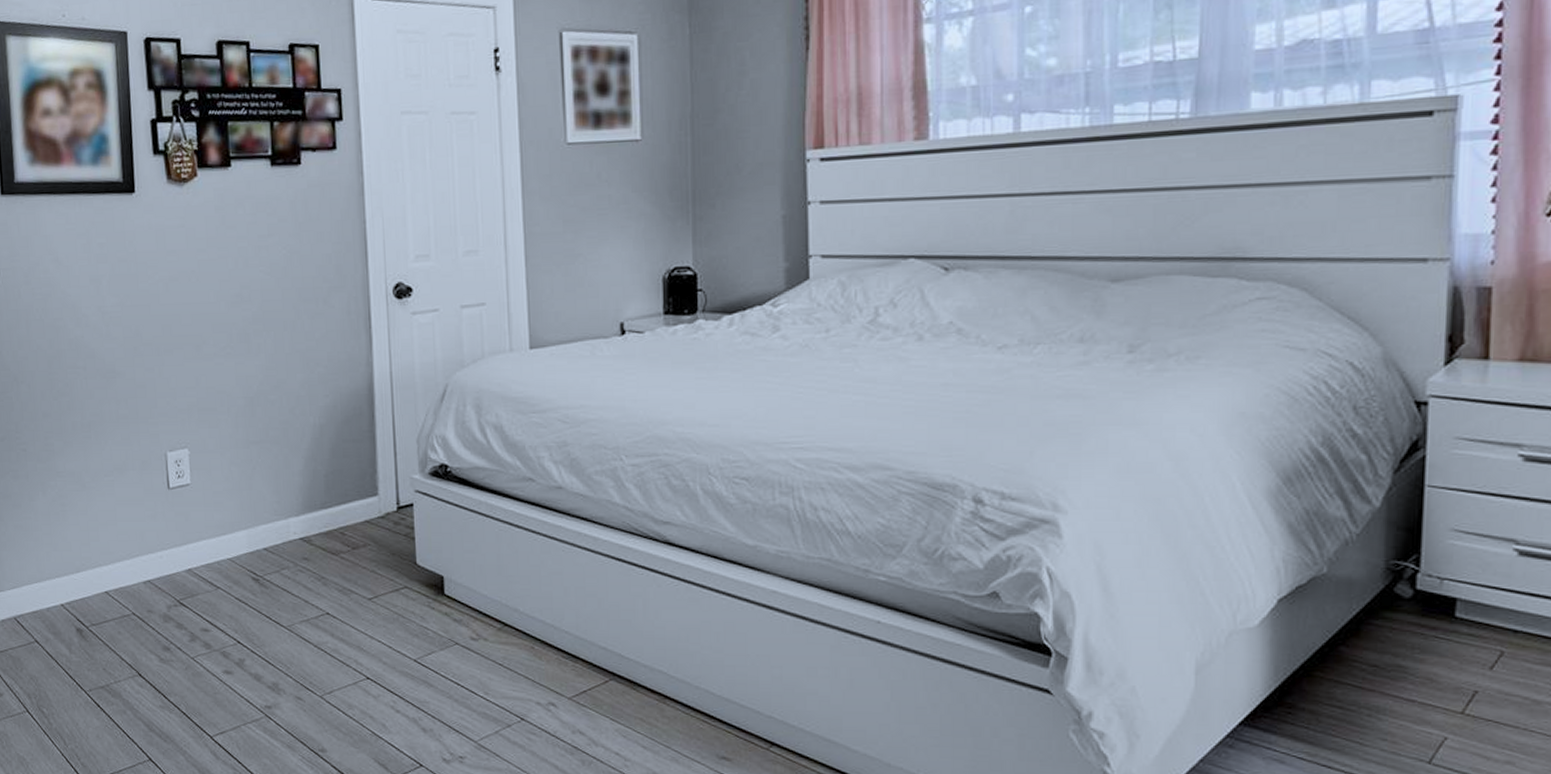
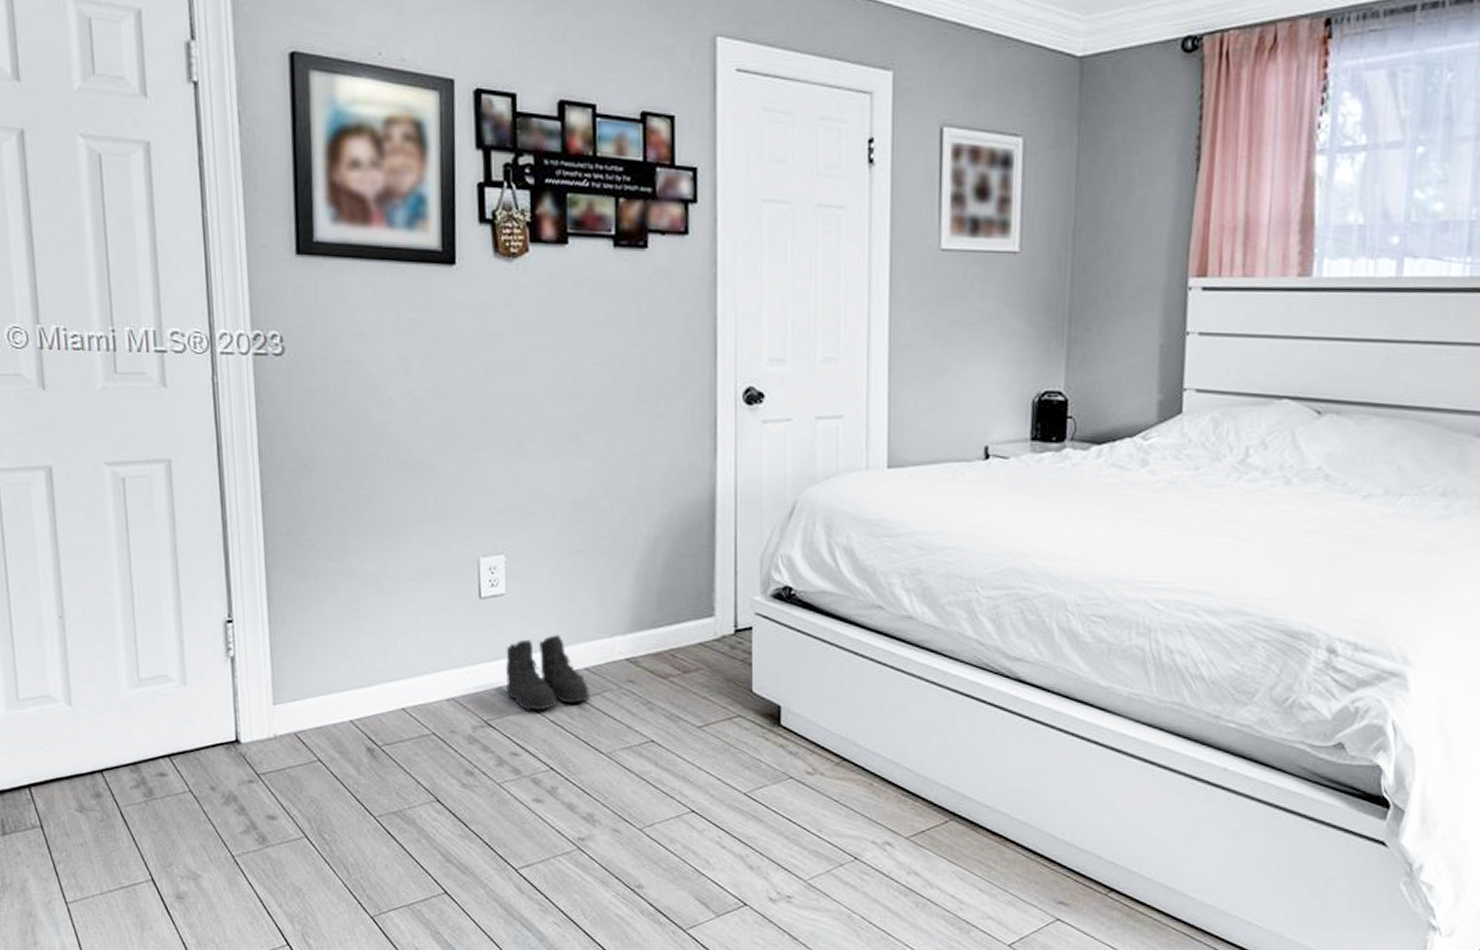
boots: none [193,519,269,589] -> present [505,635,589,711]

